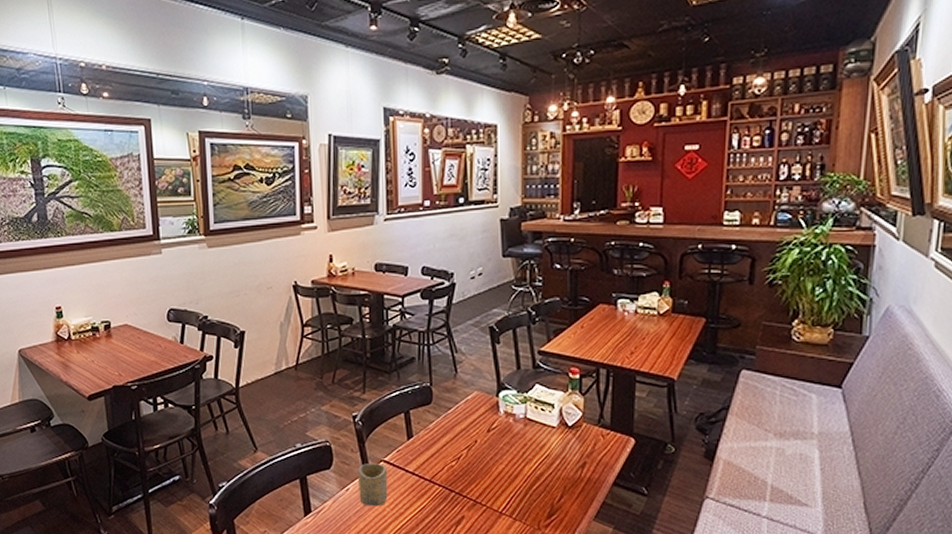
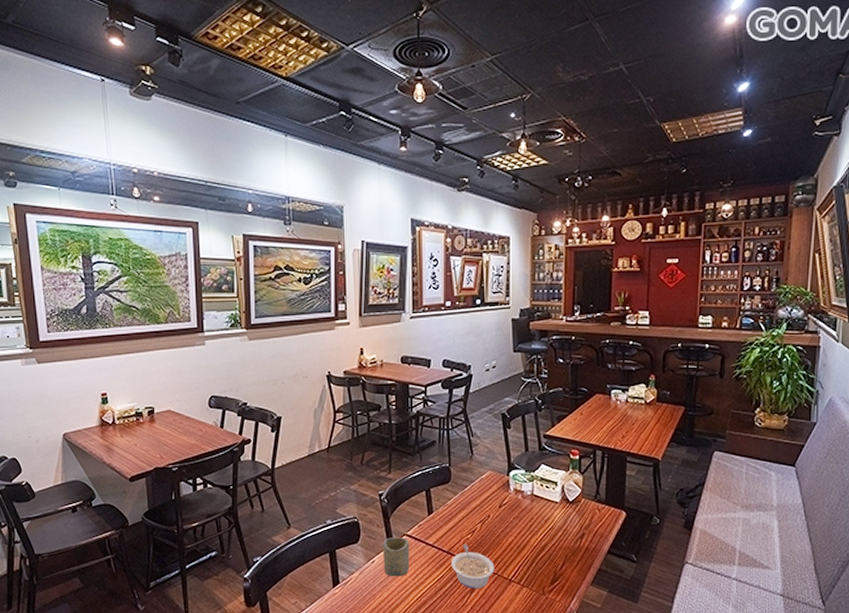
legume: none [433,472,483,521] -> present [450,544,495,589]

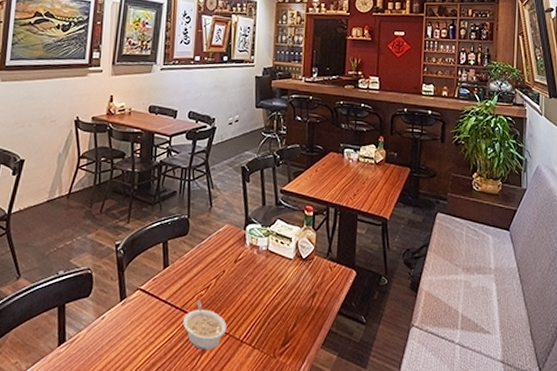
cup: present [383,537,410,577] -> none [113,292,143,335]

